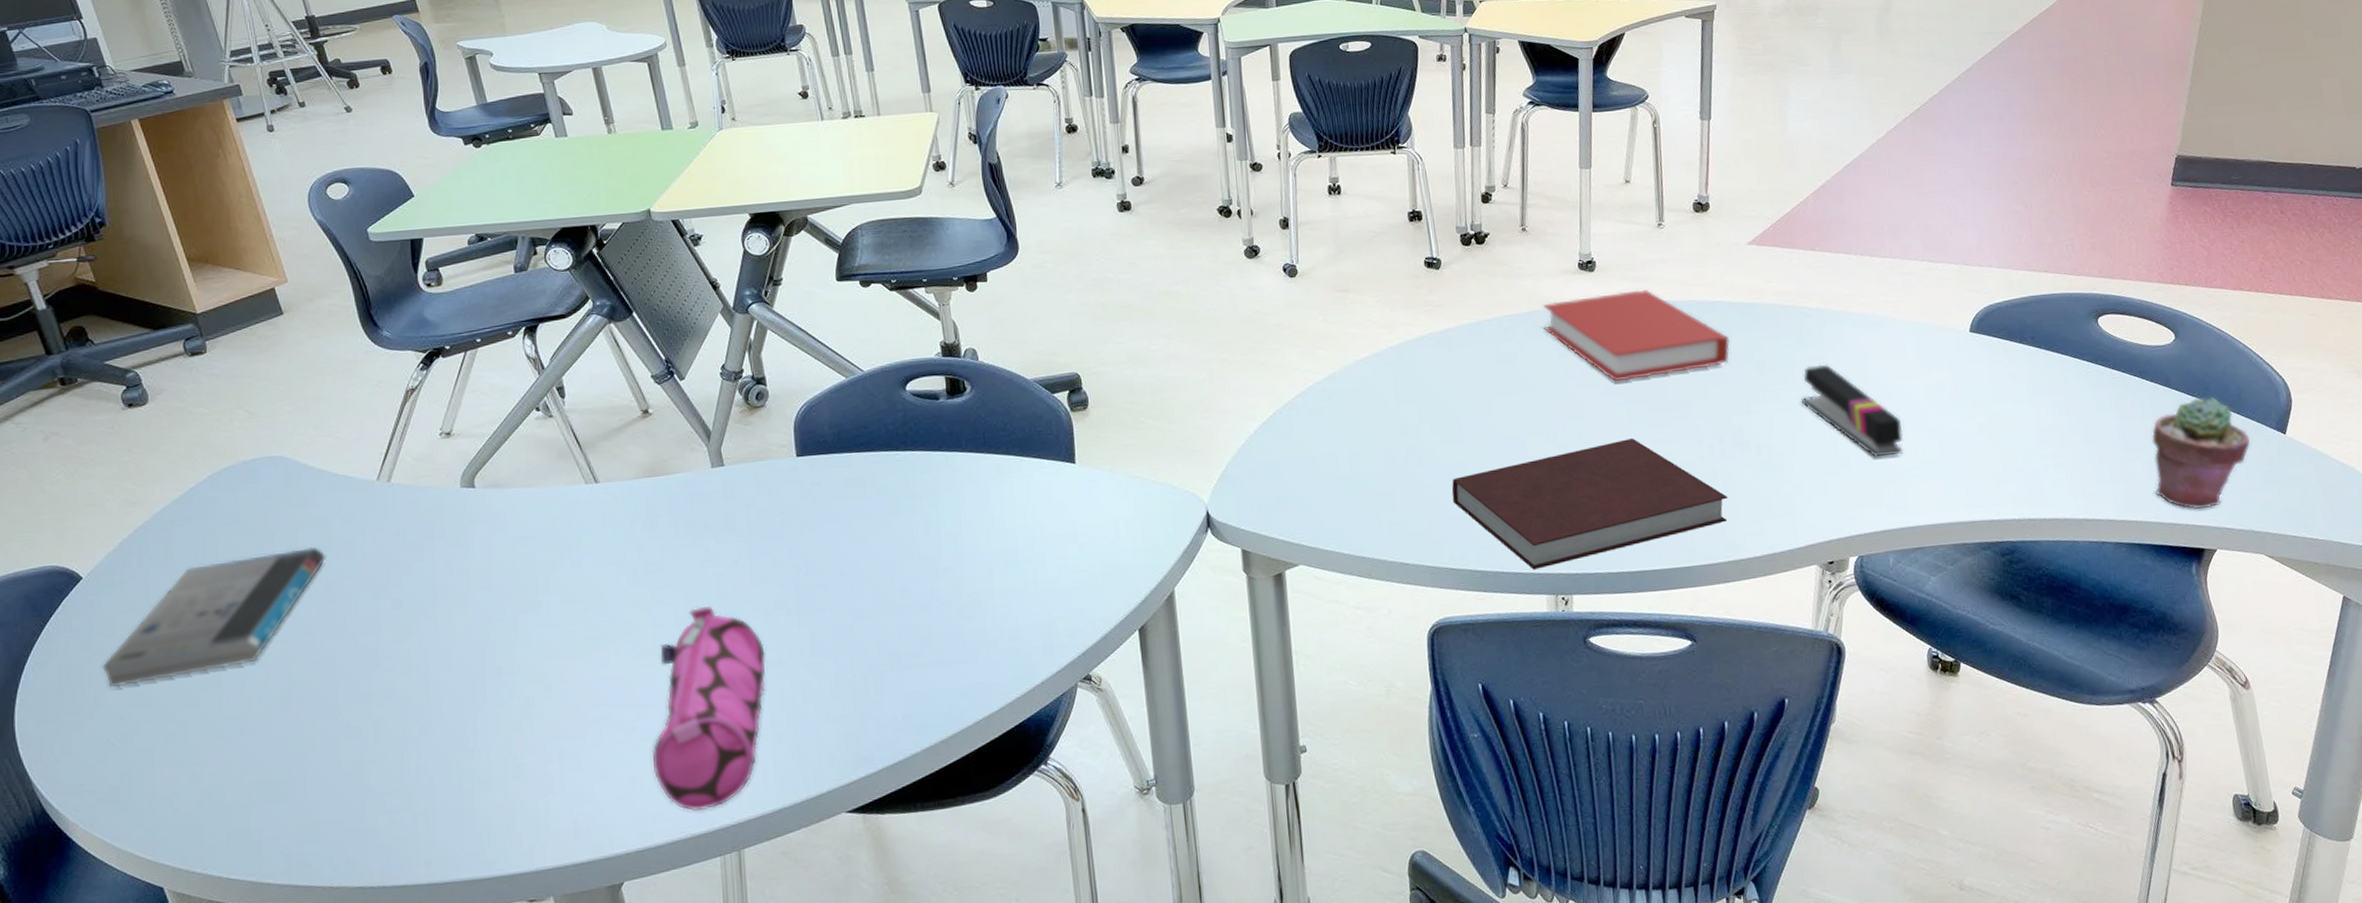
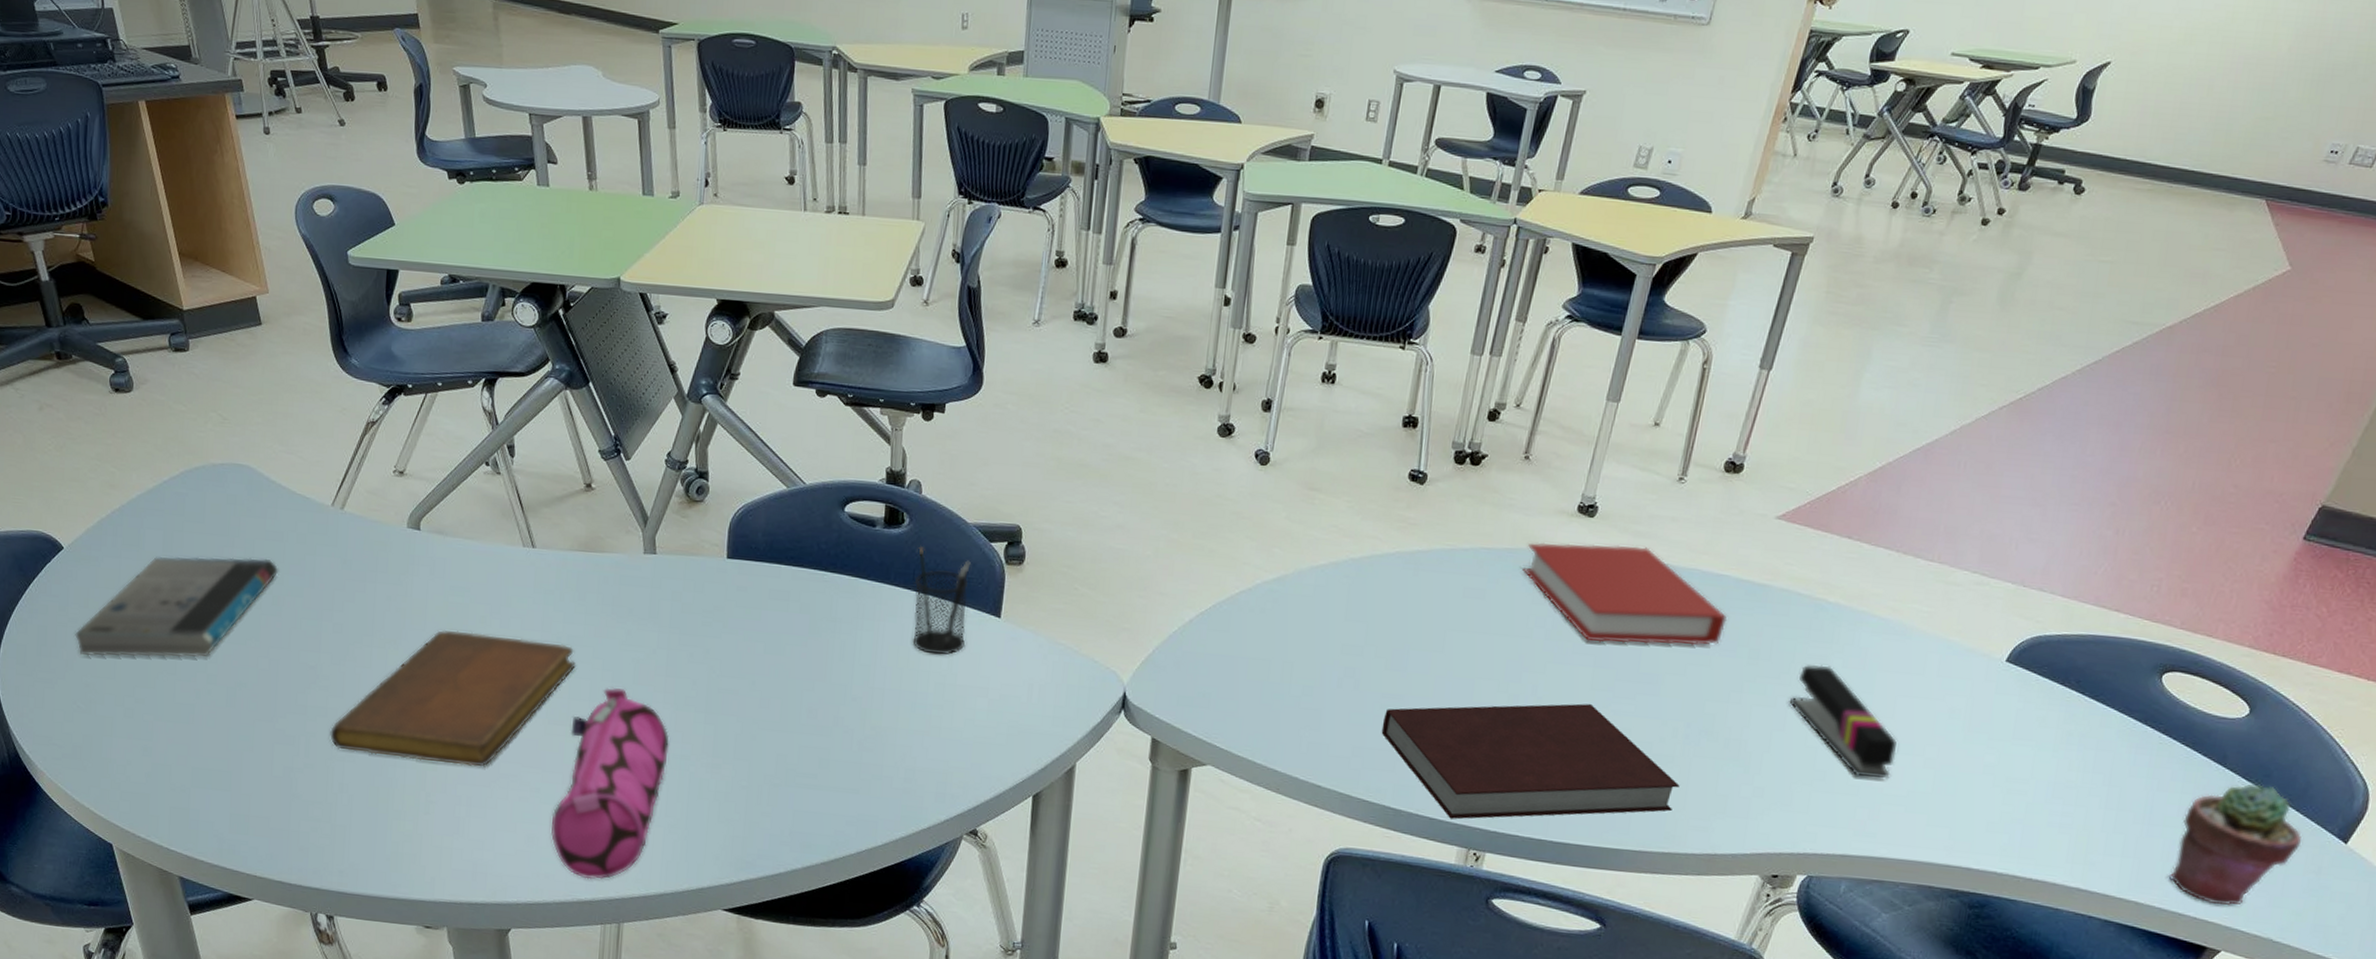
notebook: none [400,573,656,731] -> present [330,630,576,767]
pencil holder: none [984,410,1047,511] -> present [912,546,971,655]

